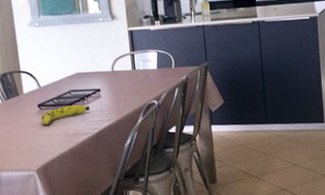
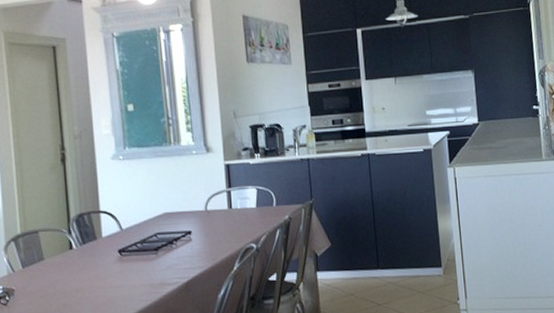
fruit: present [40,105,90,126] -> none [121,250,178,275]

